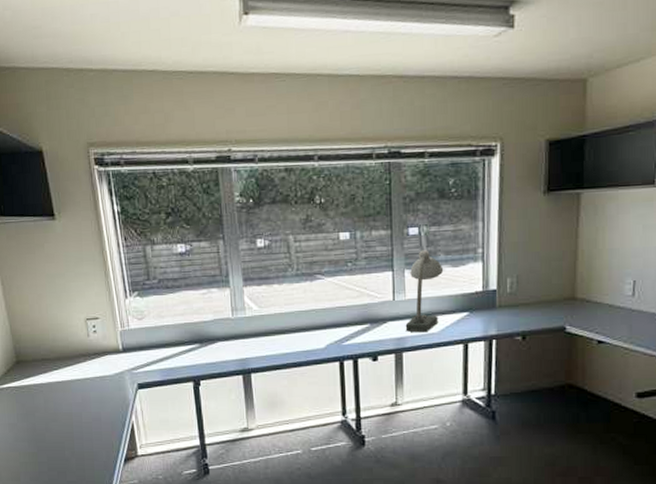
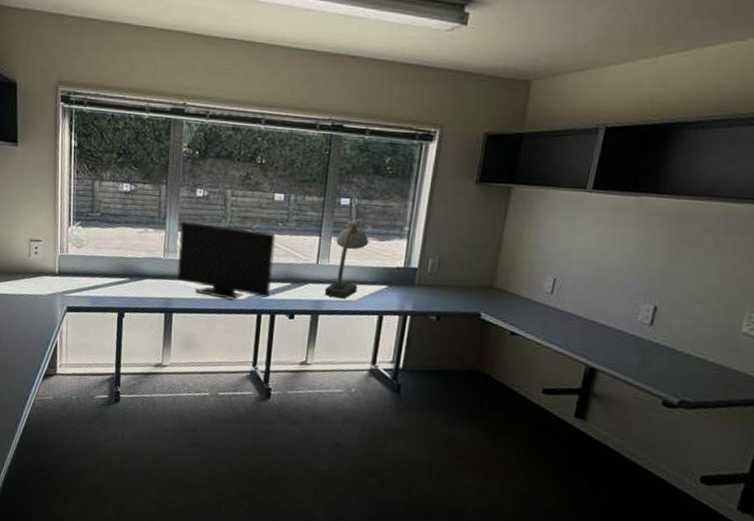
computer monitor: none [245,273,350,351] -> present [177,222,276,300]

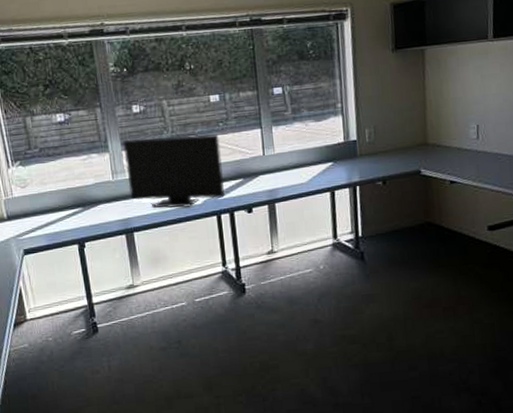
desk lamp: present [324,220,369,299] -> none [276,107,308,184]

